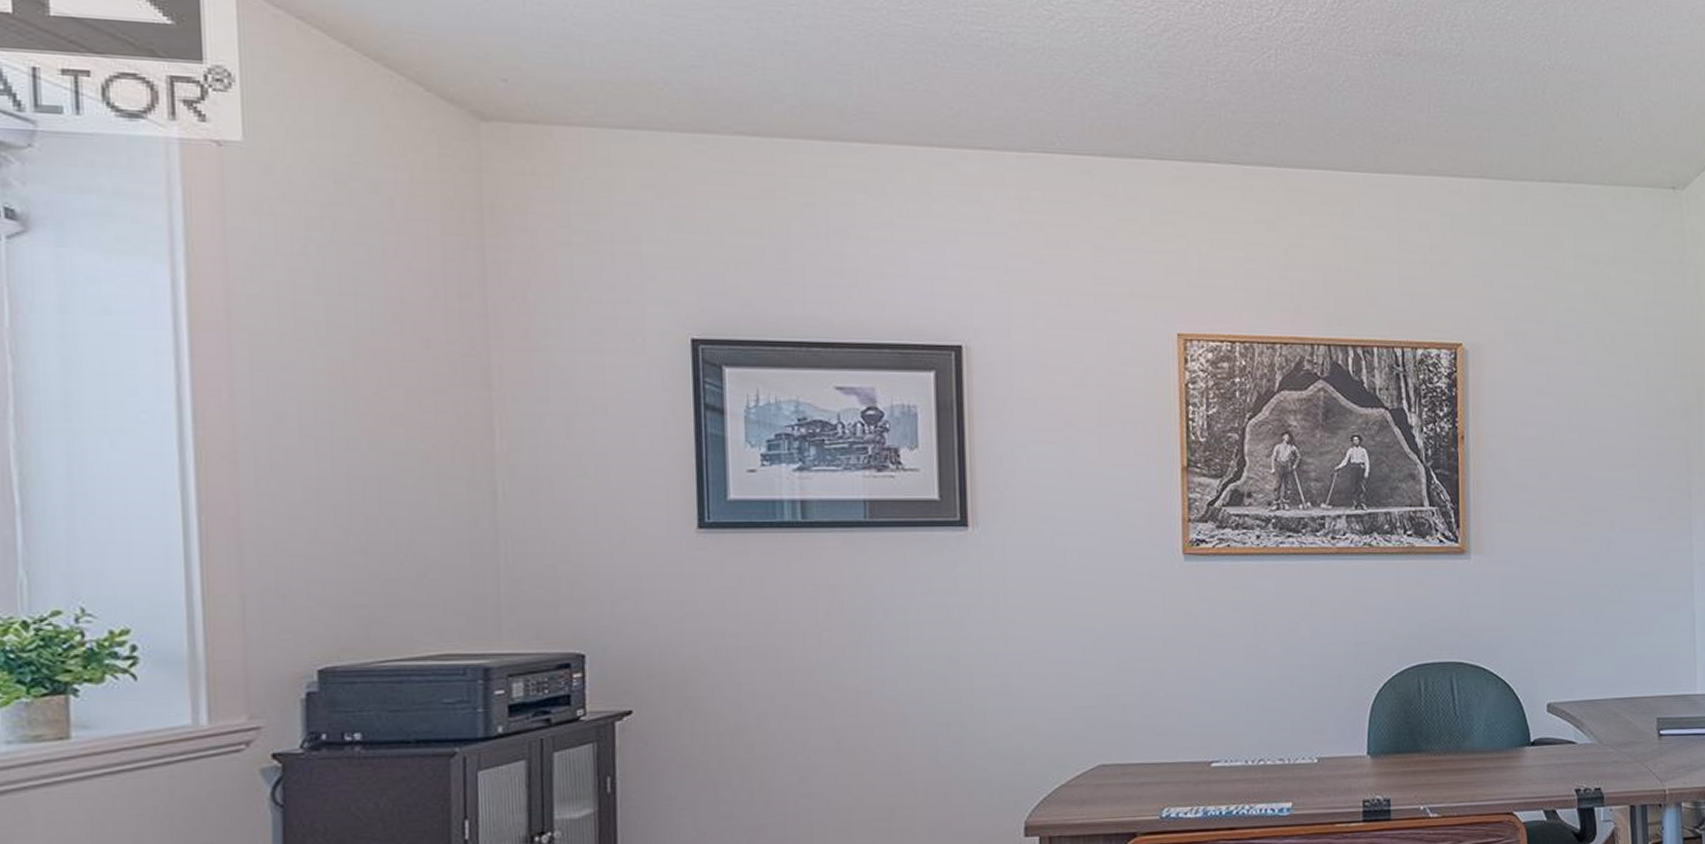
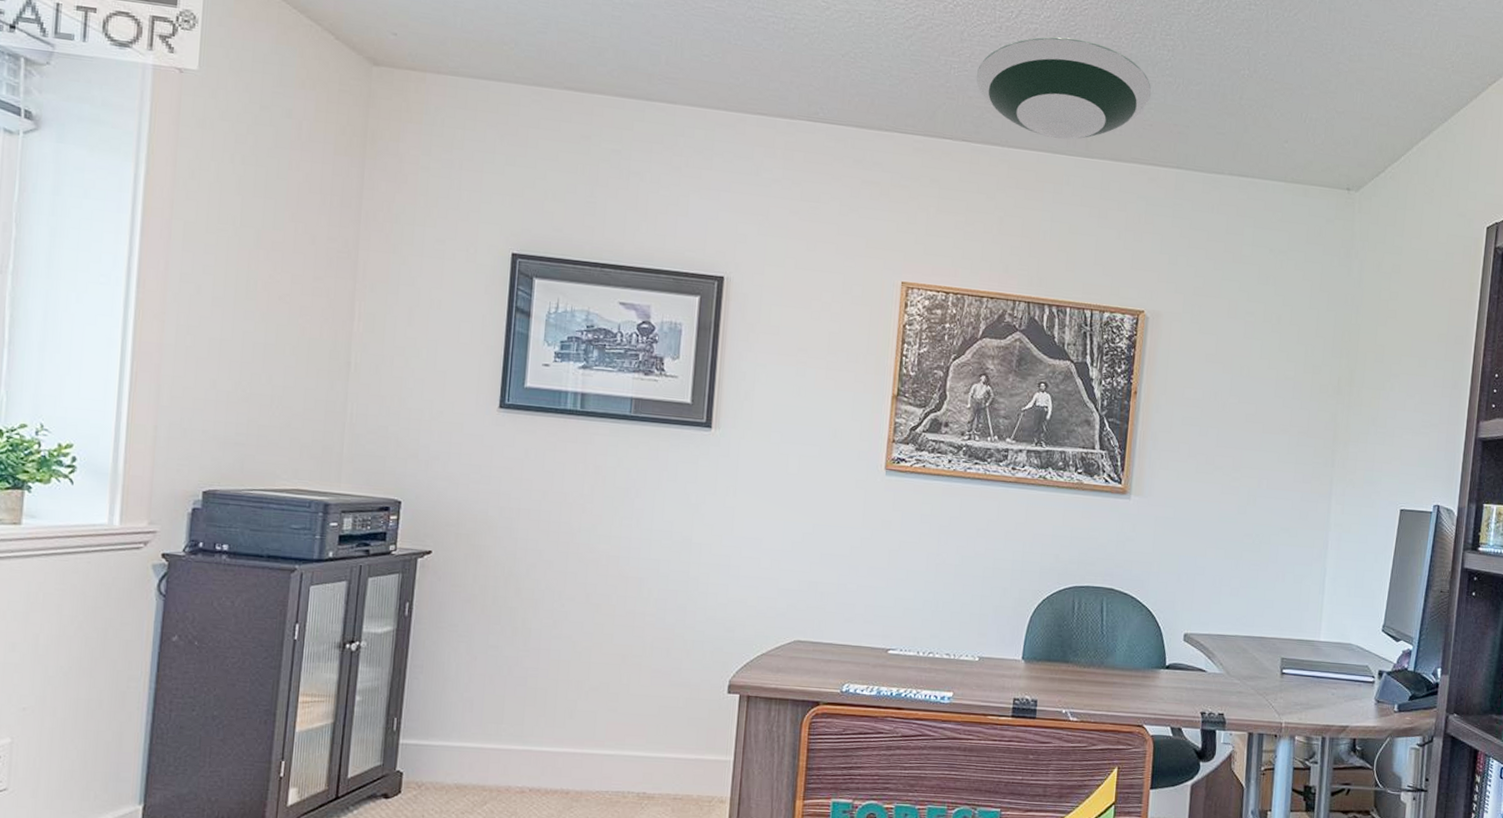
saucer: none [1238,35,1443,154] -> present [976,36,1152,140]

